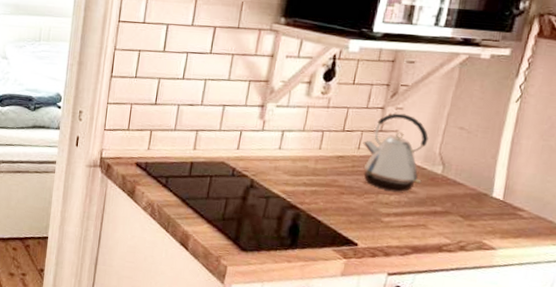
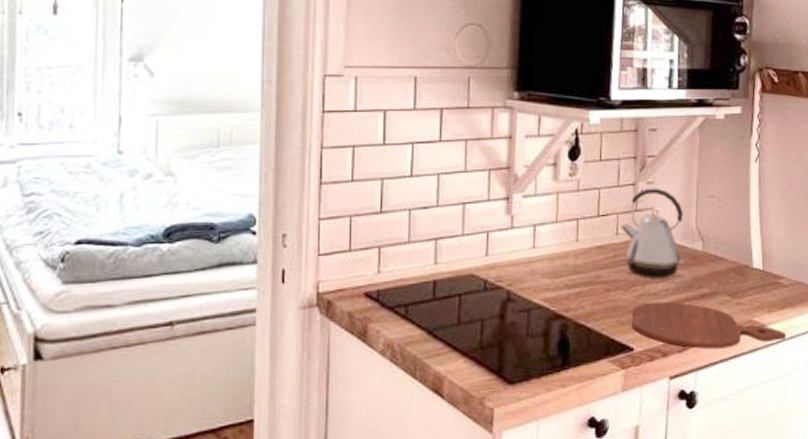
cutting board: none [359,209,516,264] -> present [631,301,787,350]

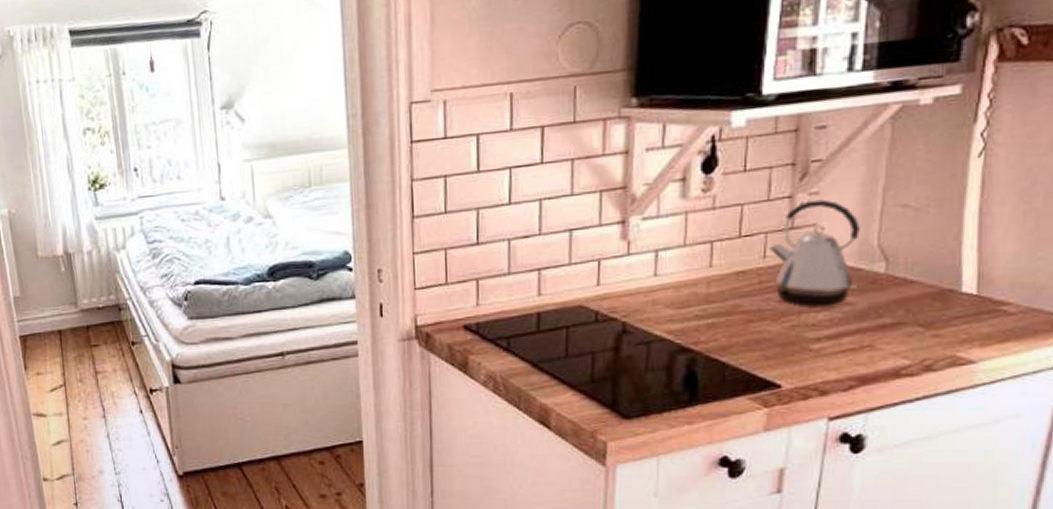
cutting board: present [631,301,787,350] -> none [779,333,1007,389]

